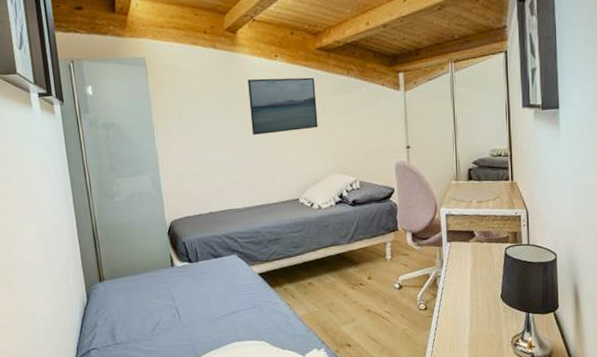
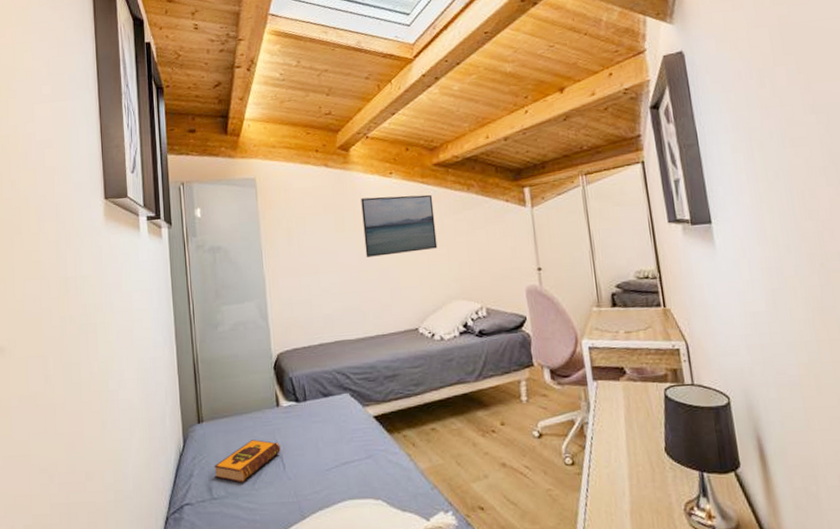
hardback book: none [116,294,176,331] -> present [213,439,281,483]

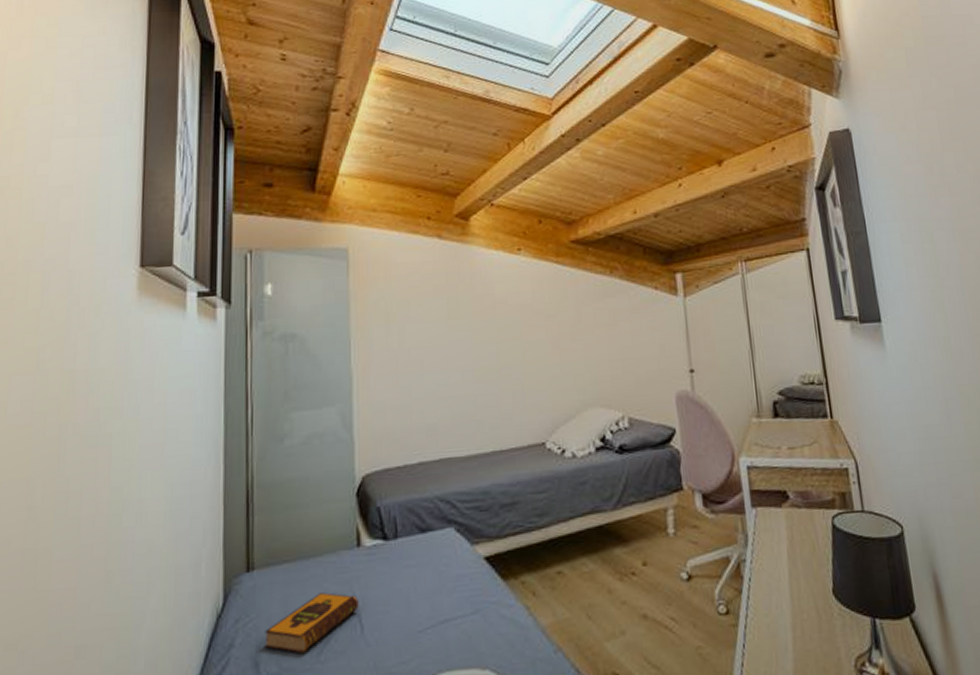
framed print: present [361,194,438,257] -> none [481,277,573,352]

